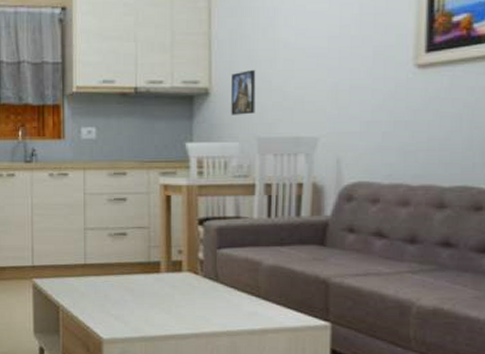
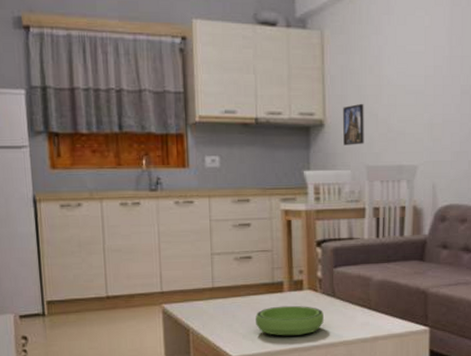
bowl: none [129,288,205,321] -> present [256,305,324,336]

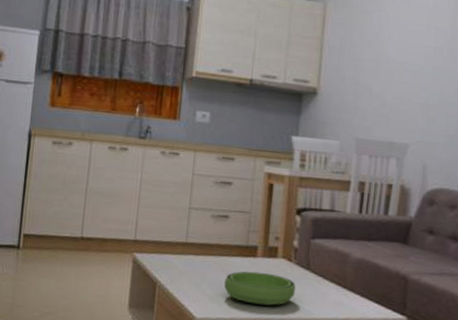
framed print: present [343,103,364,145] -> none [335,76,360,117]

